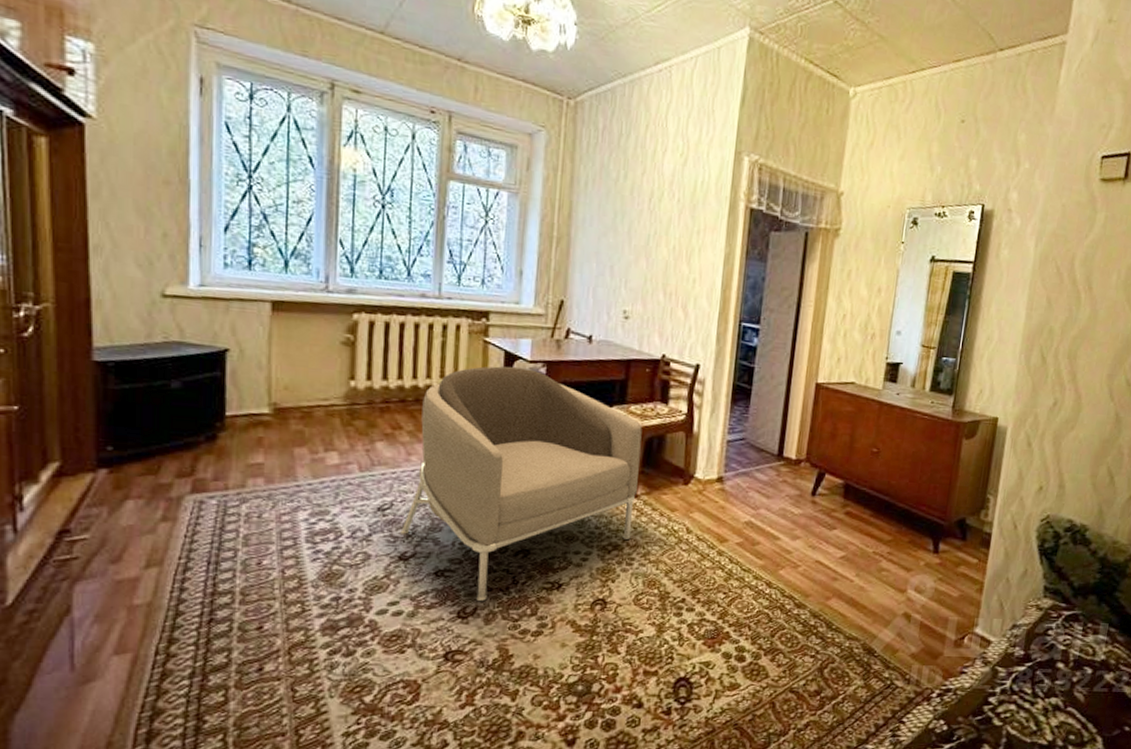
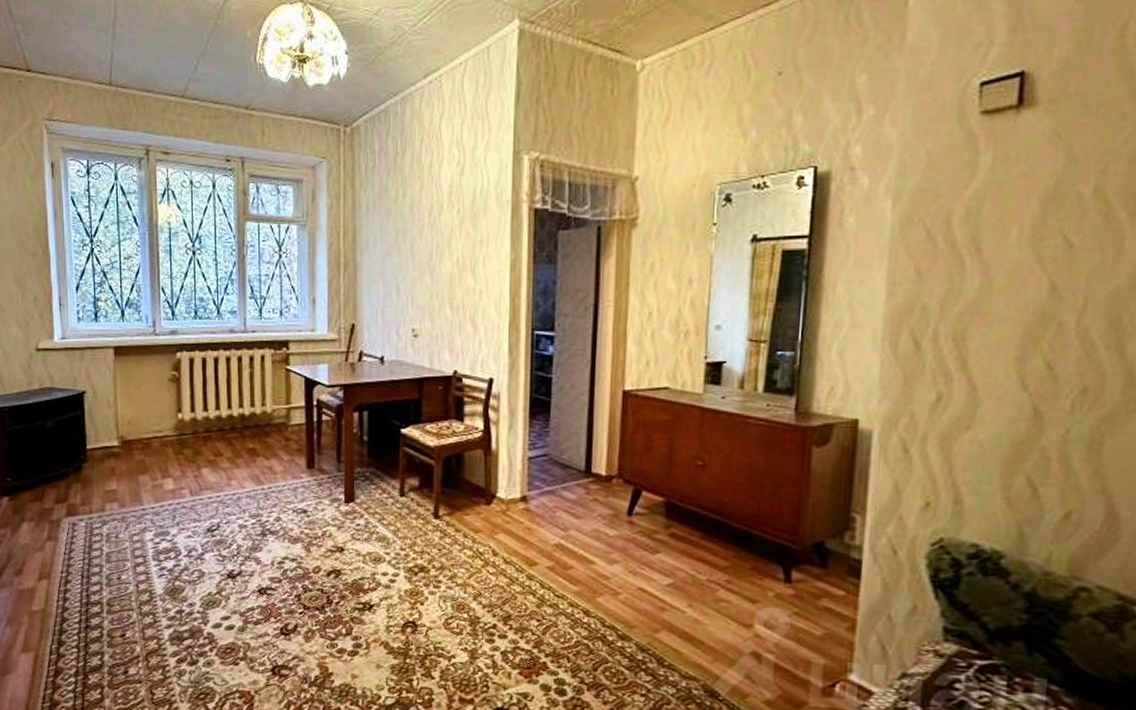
armchair: present [400,366,642,602] -> none [227,392,439,620]

